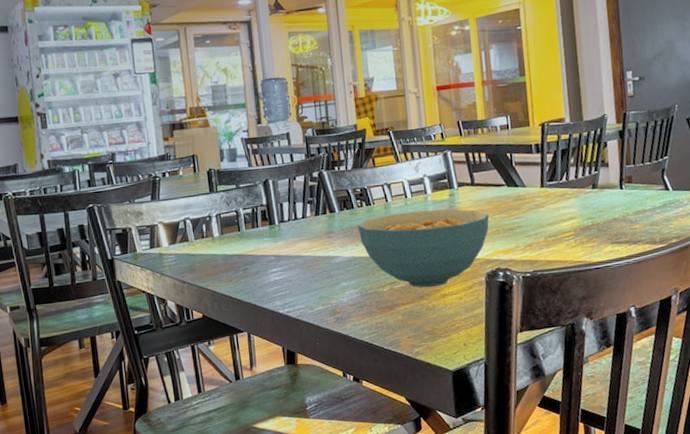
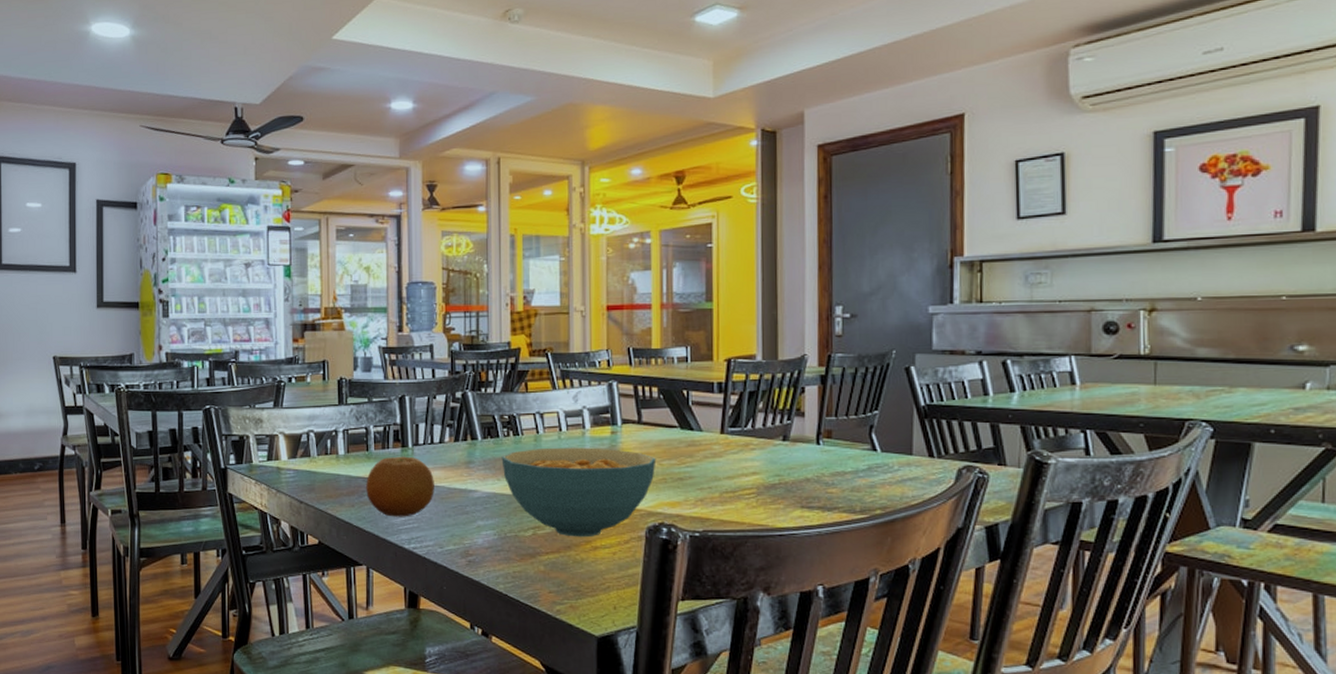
fruit: none [240,232,302,287] -> present [366,456,434,517]

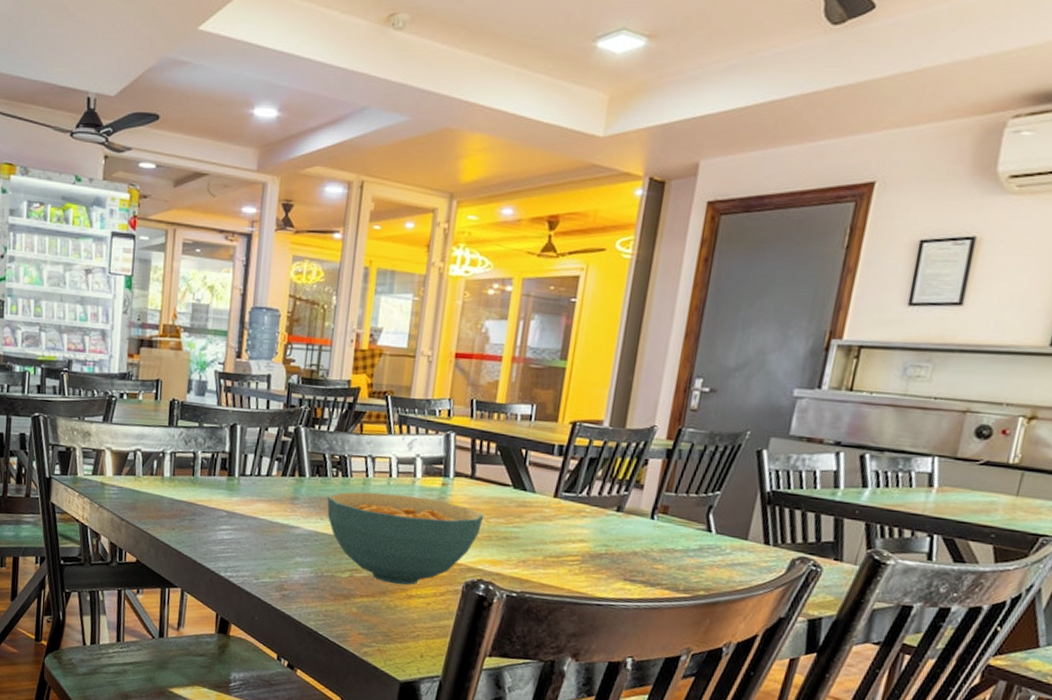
fruit: present [366,456,434,517] -> none [188,484,257,546]

